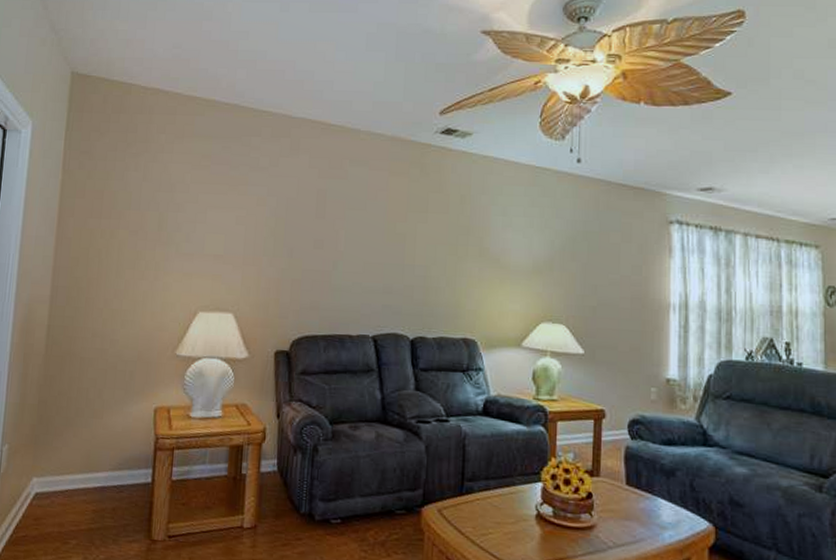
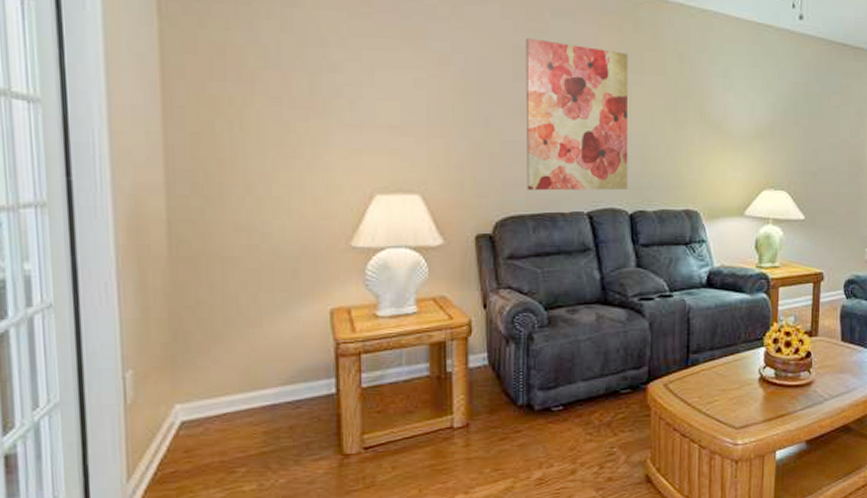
wall art: none [321,183,415,317] -> present [525,38,629,191]

